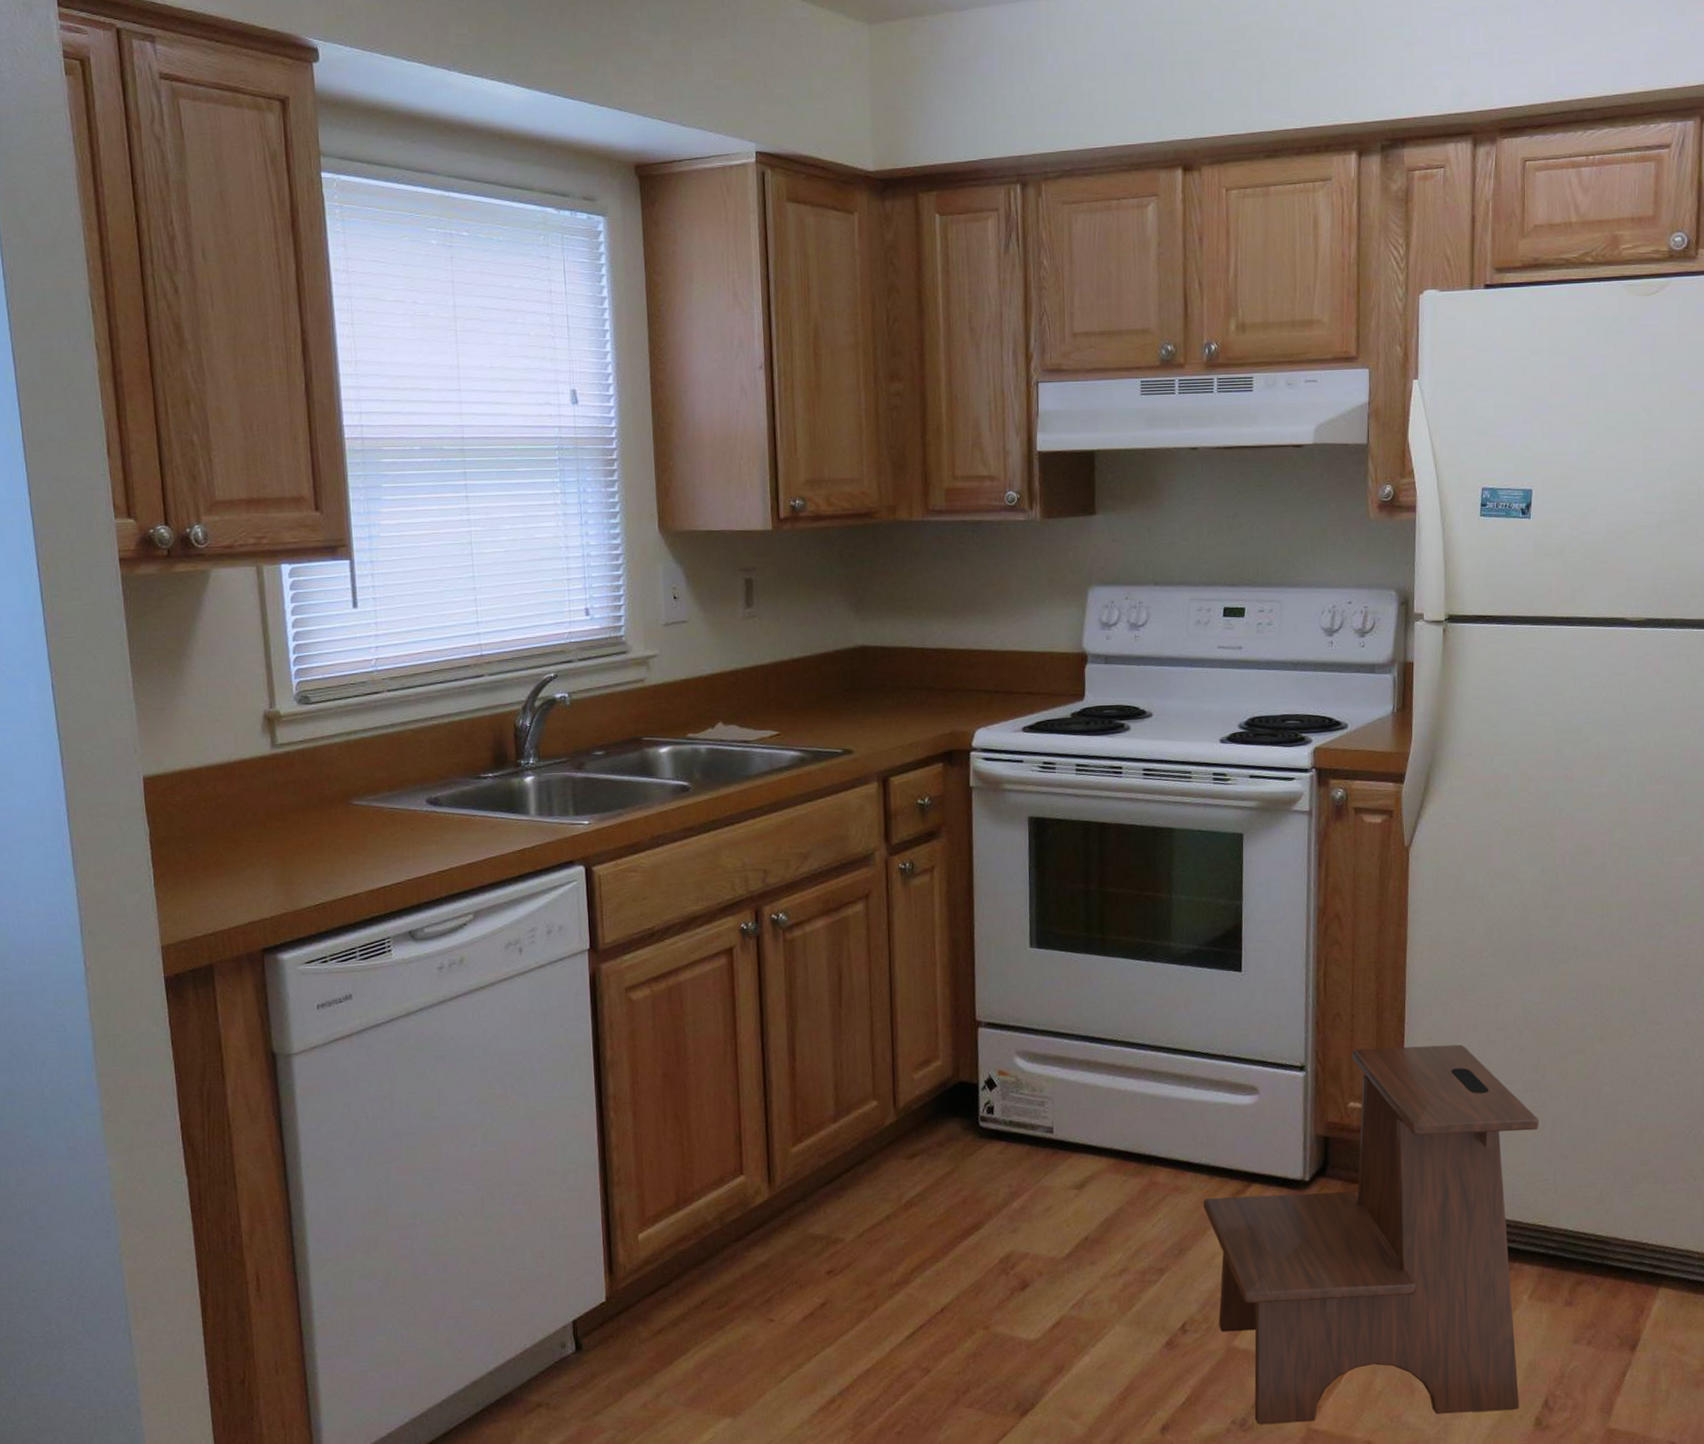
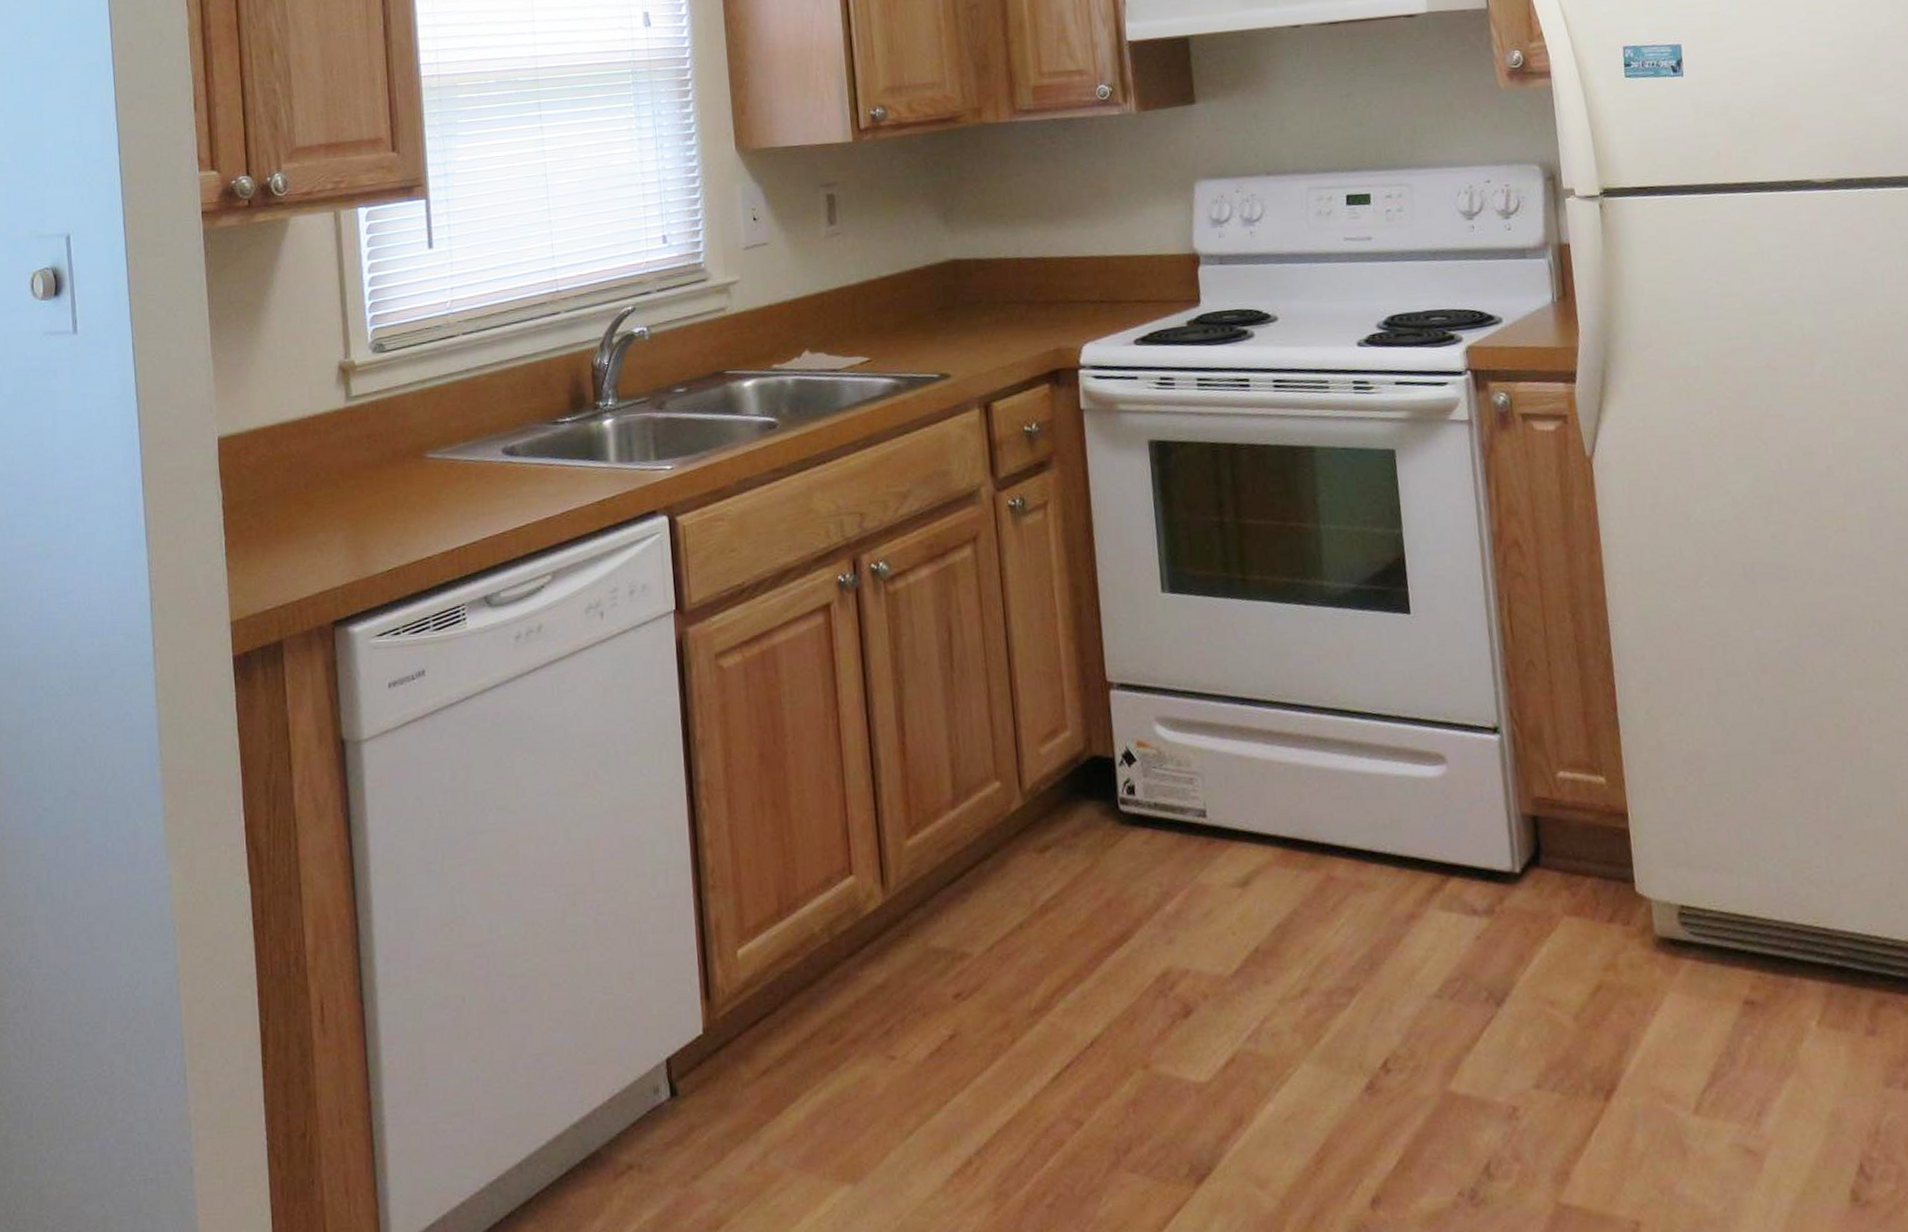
step stool: present [1204,1044,1539,1424] -> none [1394,695,1827,1197]

